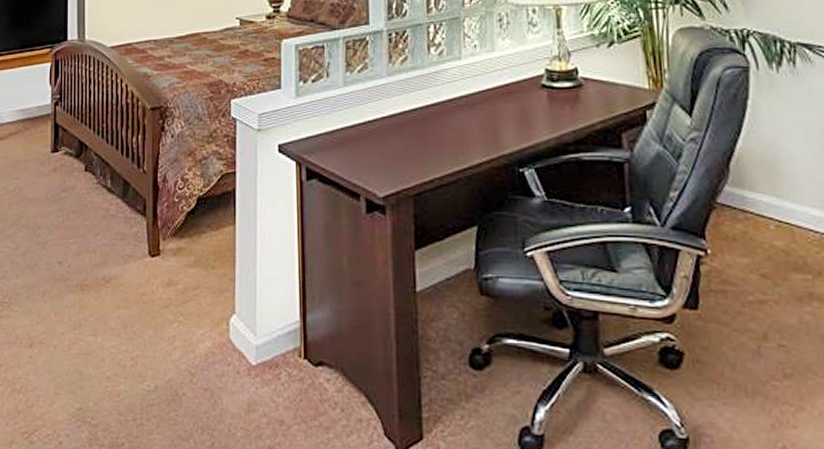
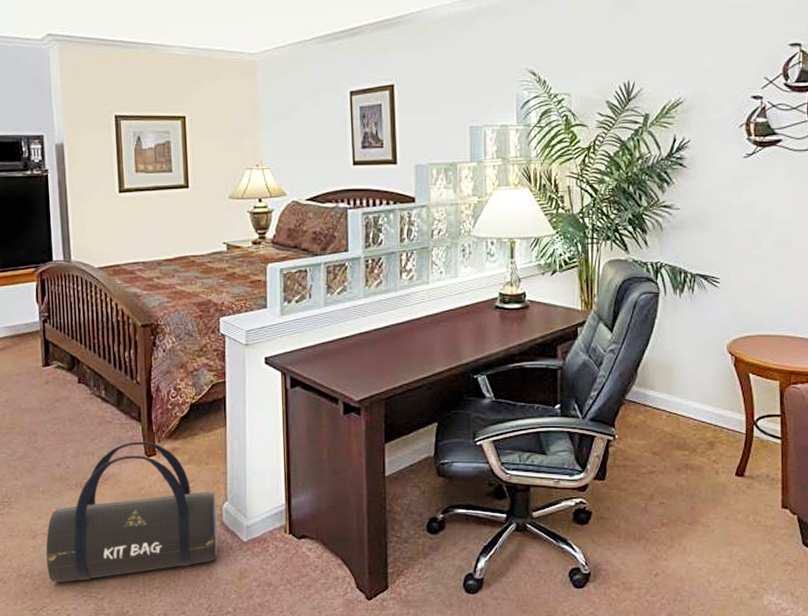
duffel bag: none [41,238,224,402] -> present [46,441,219,582]

